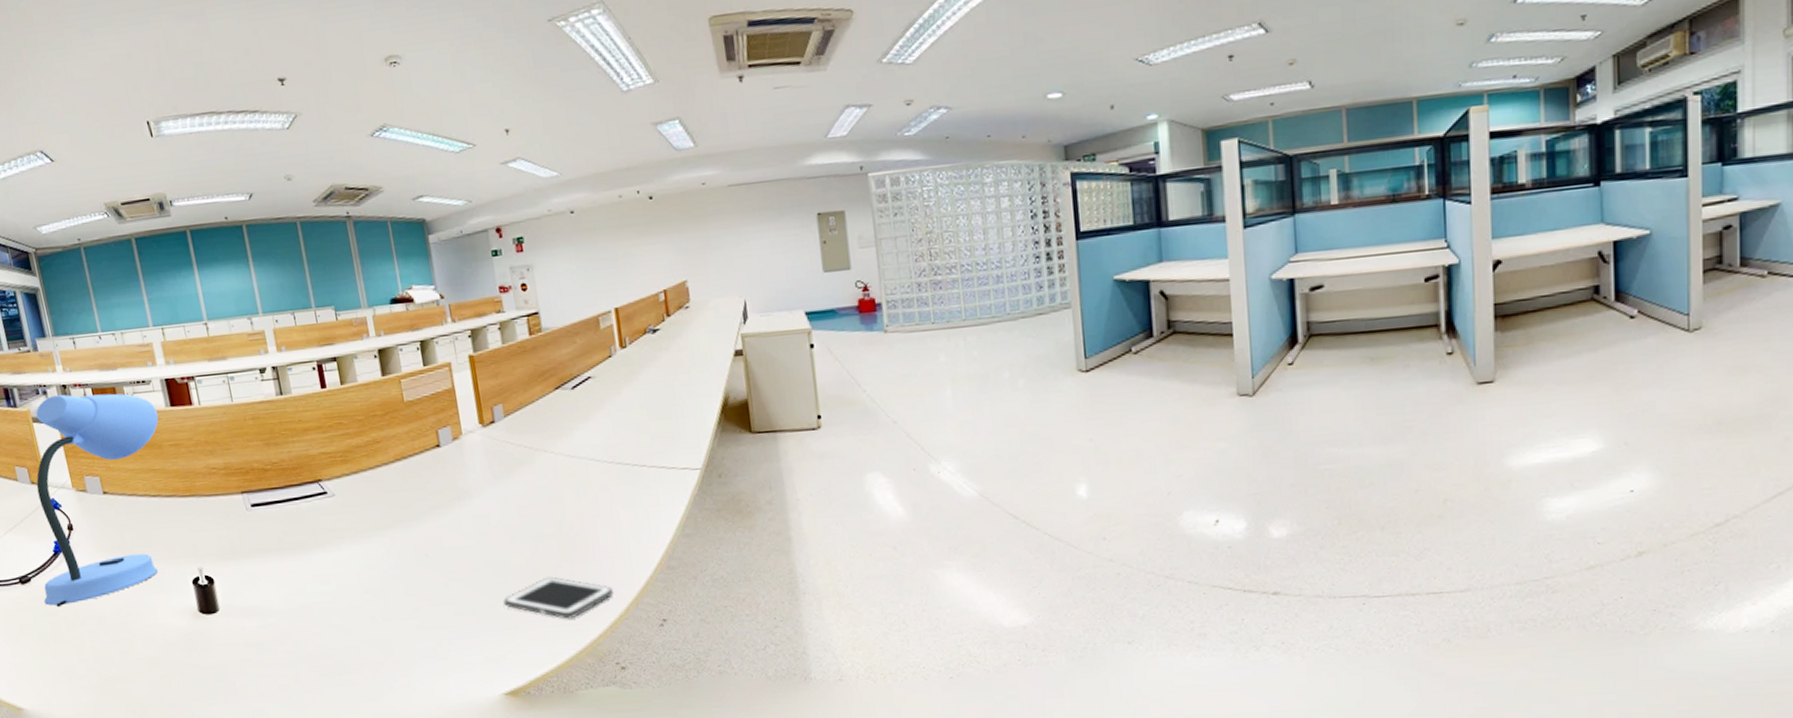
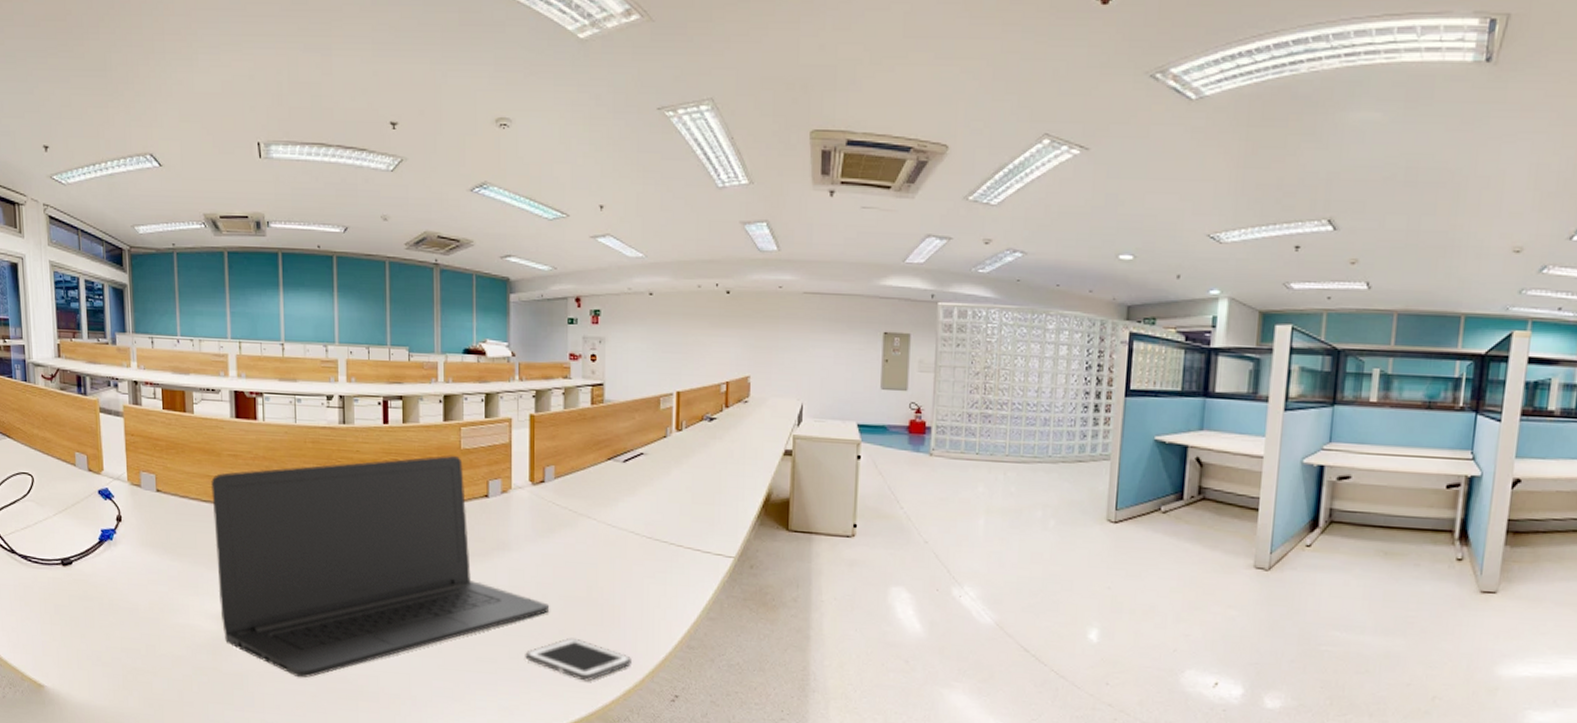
desk lamp: present [36,393,159,608] -> none [81,390,222,594]
laptop: none [156,410,521,661] -> present [211,456,550,678]

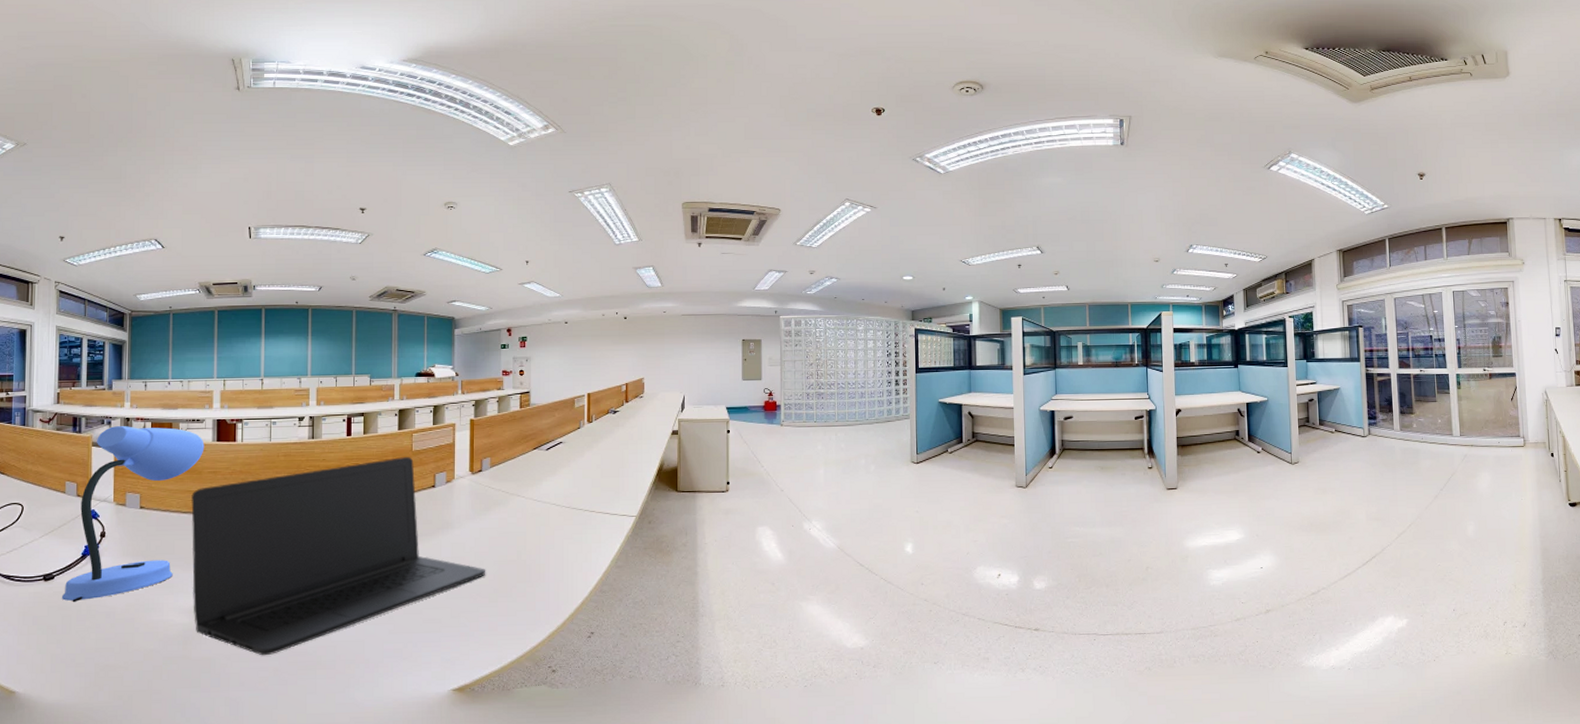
desk lamp: none [81,390,222,594] -> present [61,426,204,603]
cell phone: present [525,637,631,682] -> none [465,594,554,629]

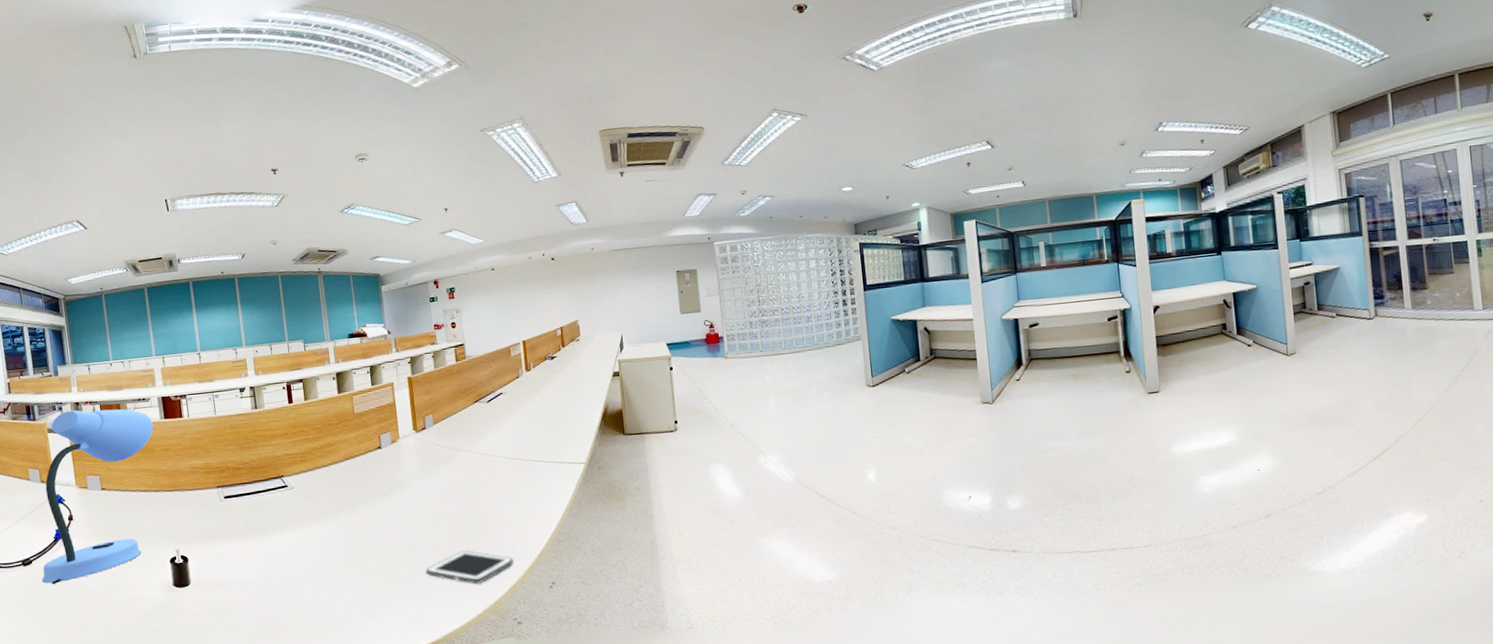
laptop: present [191,457,486,656] -> none [148,420,442,625]
cell phone: none [465,594,554,629] -> present [425,550,514,584]

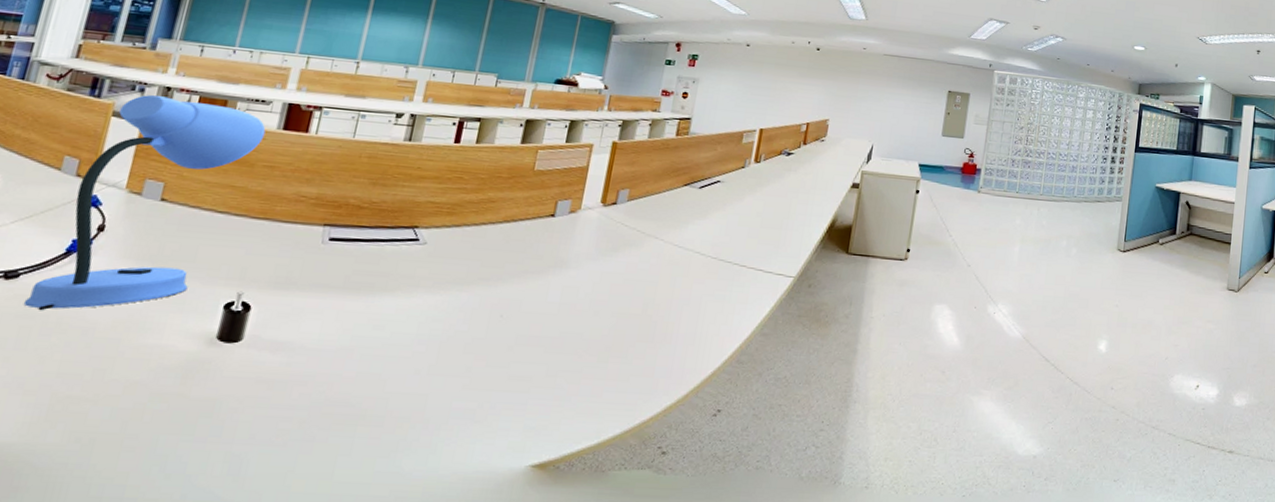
cell phone: present [425,550,514,584] -> none [564,354,678,398]

